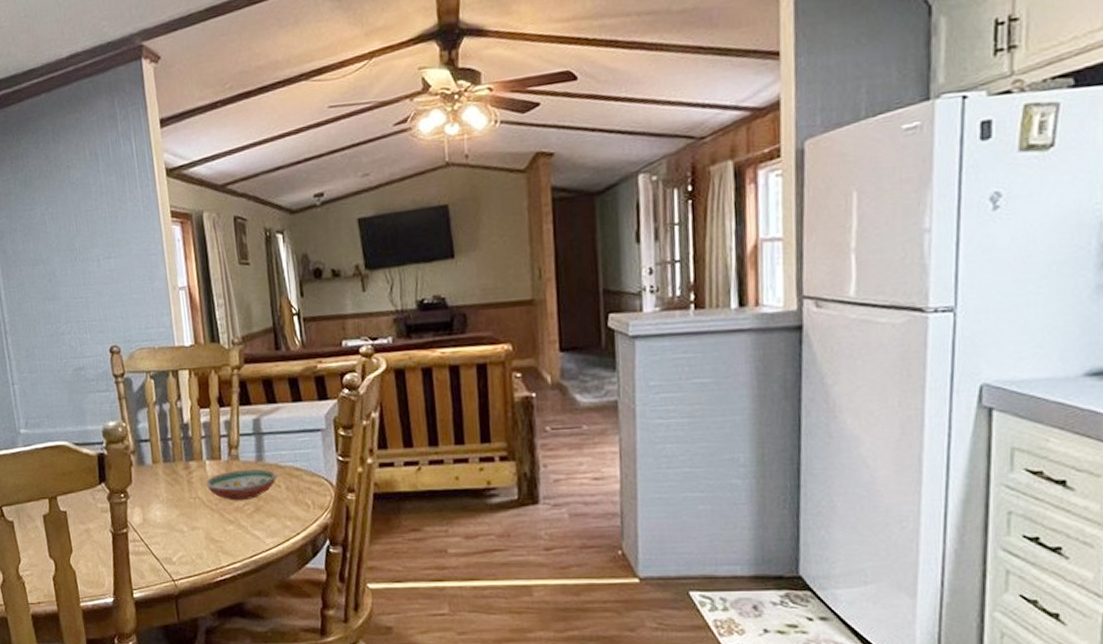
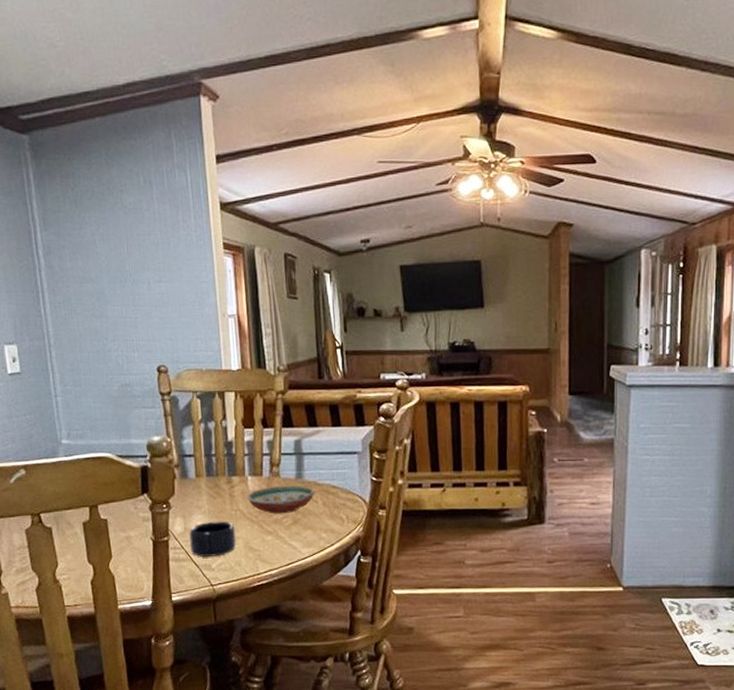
mug: none [148,510,197,549] -> present [189,521,237,557]

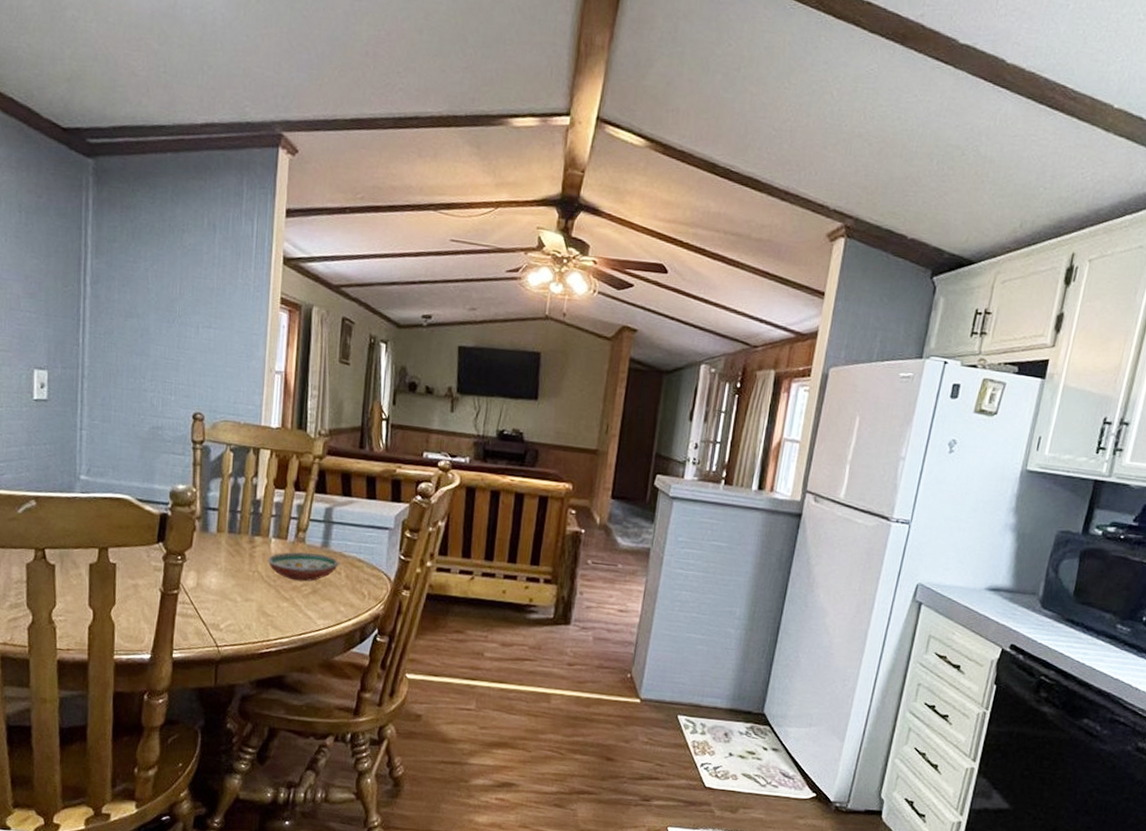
mug: present [189,521,237,557] -> none [200,580,251,617]

